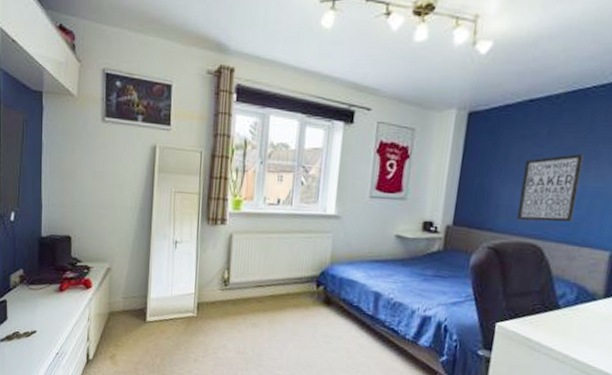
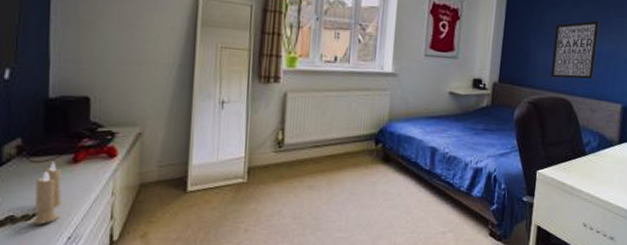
candle: none [32,290,52,341] -> present [33,162,62,225]

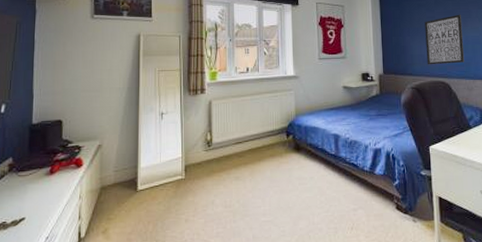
candle: present [33,162,62,225] -> none [20,175,42,229]

